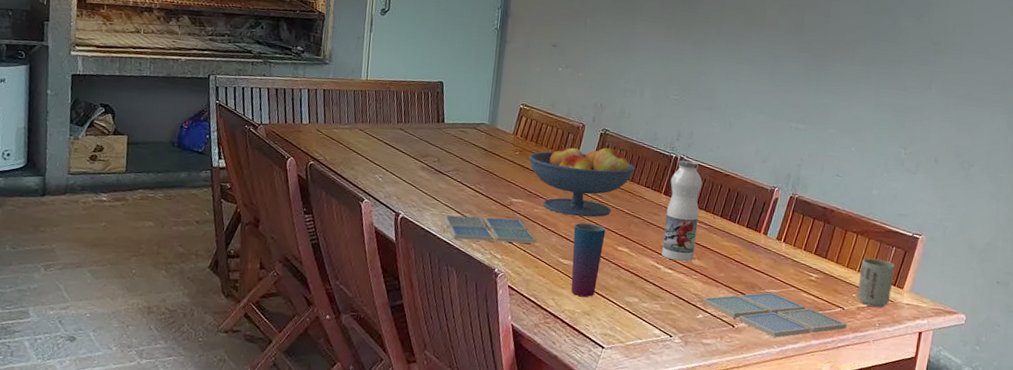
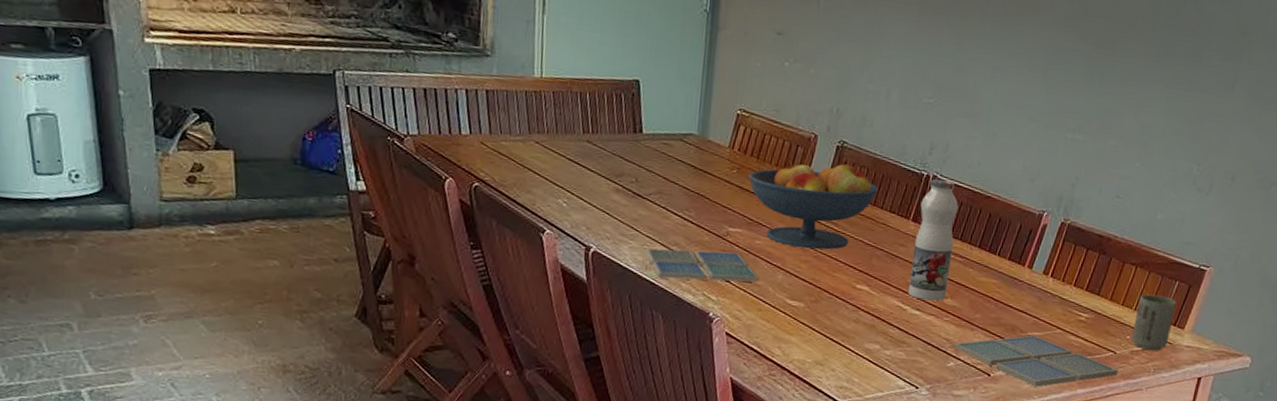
cup: present [571,222,606,297] -> none [800,256,843,344]

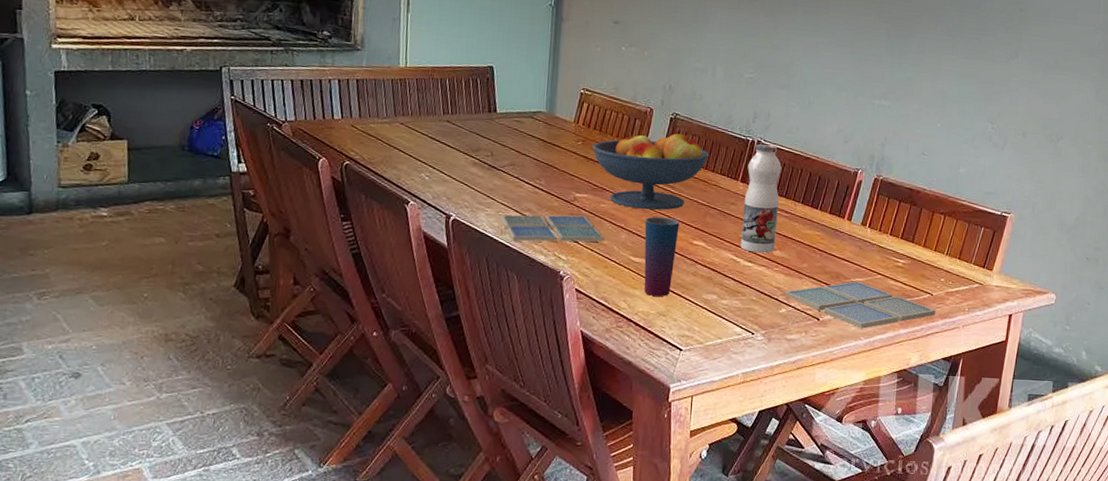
cup: none [800,256,843,344] -> present [644,216,680,296]
cup: present [1131,294,1176,352] -> none [946,240,983,292]

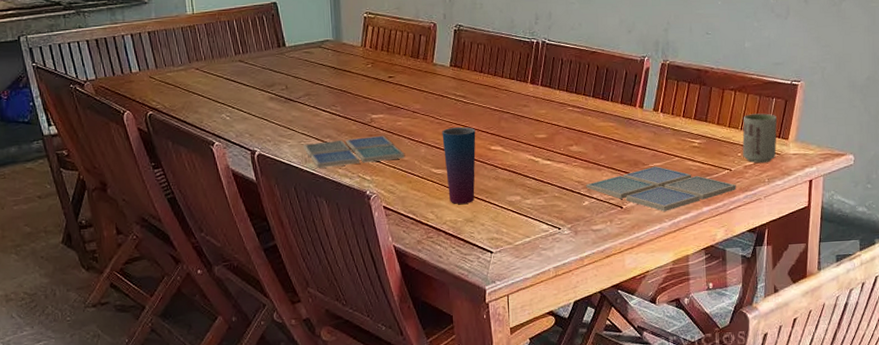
fruit bowl: present [592,132,710,210] -> none [382,44,497,123]
beverage bottle: present [740,143,781,254] -> none [535,43,572,151]
cup: none [946,240,983,292] -> present [742,113,777,163]

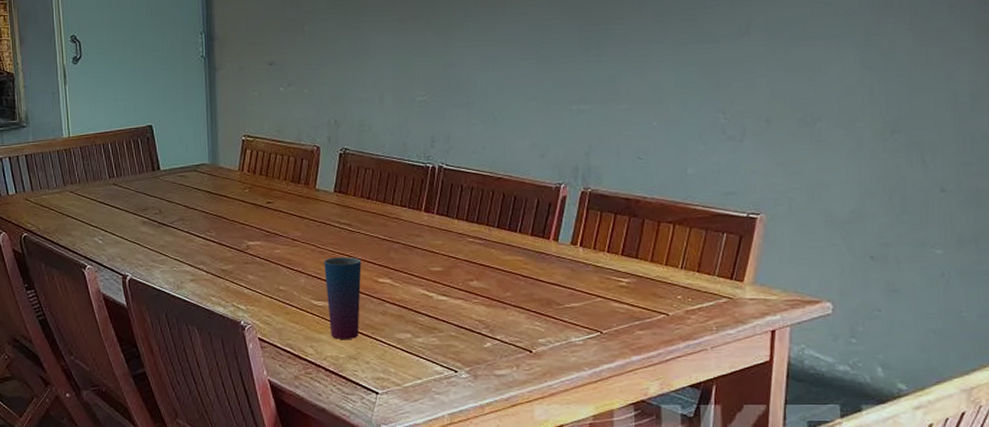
drink coaster: present [304,135,404,168] -> none [176,263,282,295]
drink coaster: present [586,166,737,211] -> none [488,307,675,358]
cup: present [742,113,777,163] -> none [683,250,729,308]

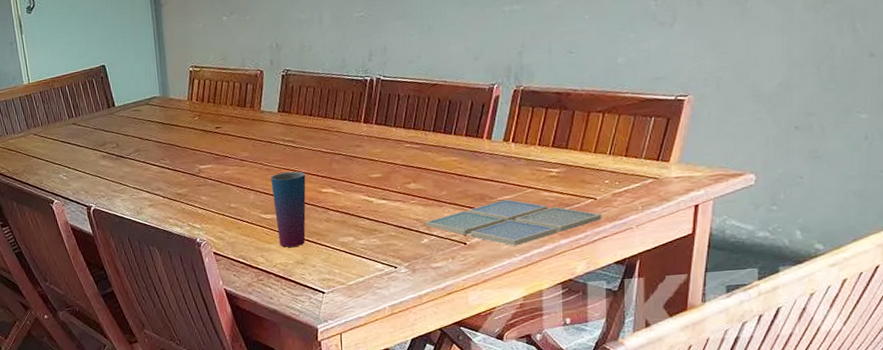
drink coaster: none [488,307,675,358] -> present [425,199,602,246]

